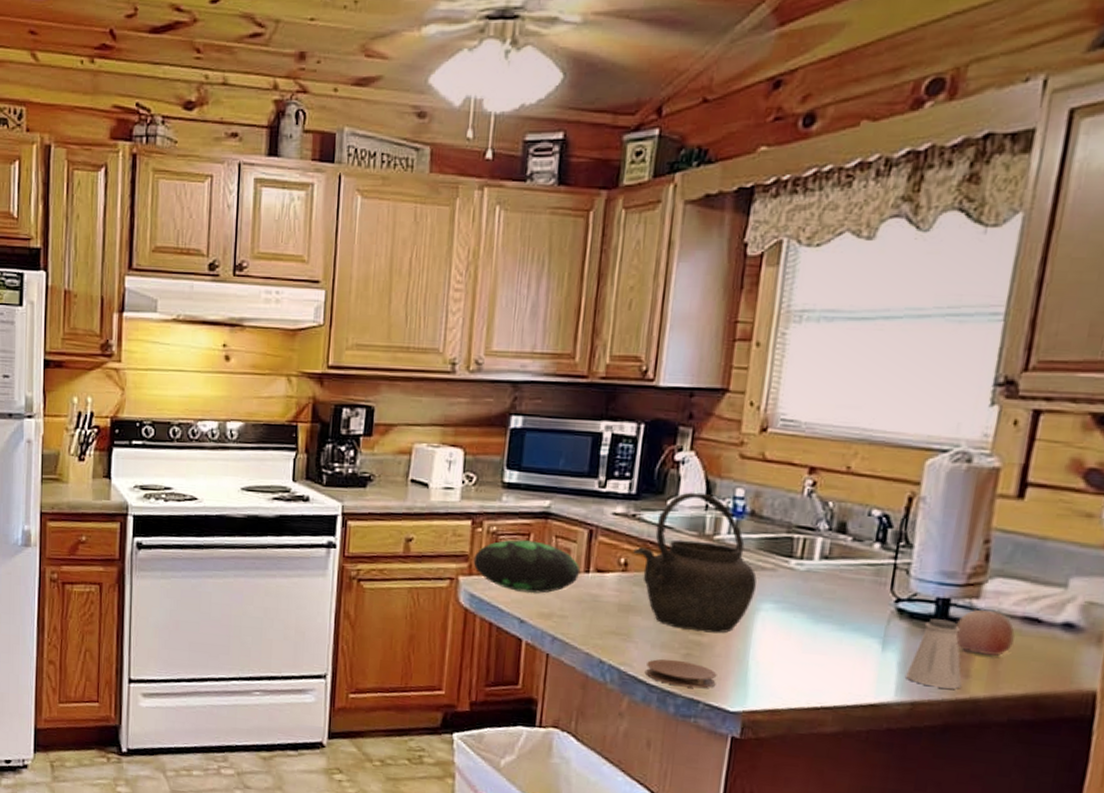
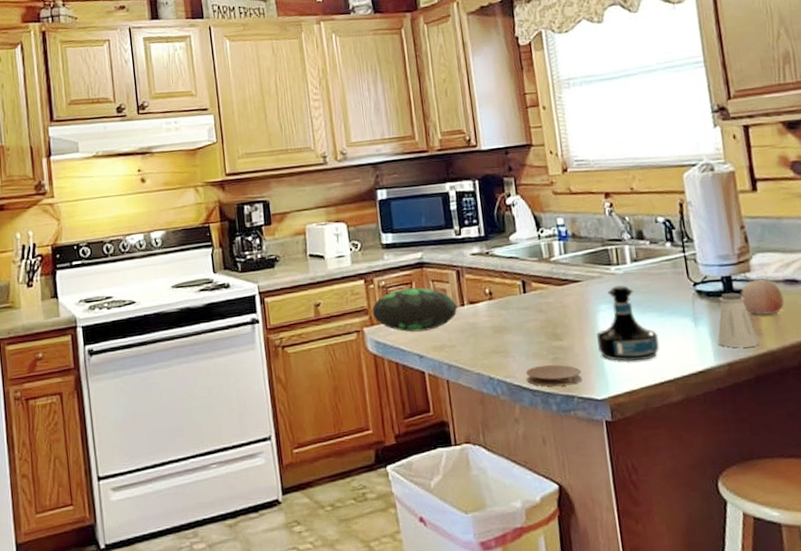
kettle: present [633,492,757,633] -> none [493,226,592,339]
tequila bottle: none [746,583,830,678] -> present [597,284,660,362]

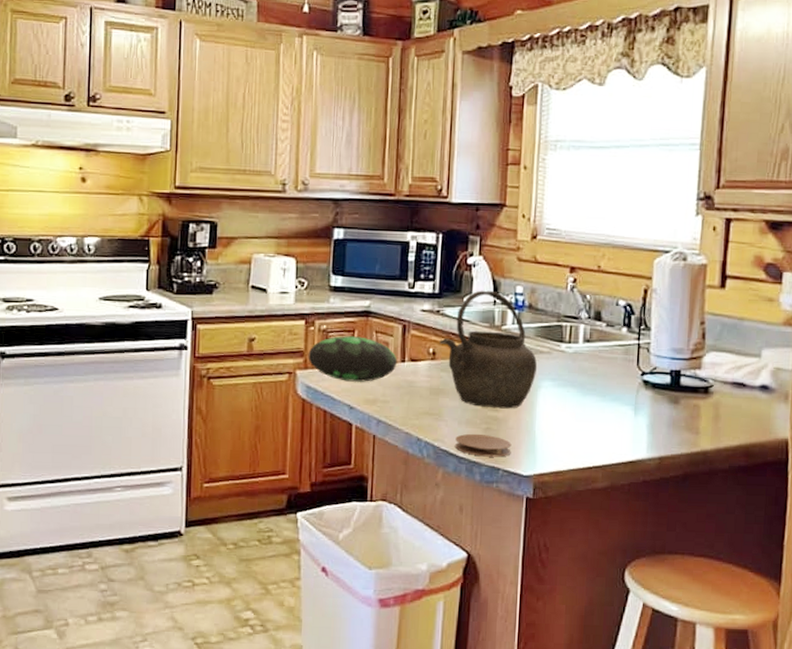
kettle: none [493,226,592,339] -> present [439,290,538,409]
tequila bottle: present [597,284,660,362] -> none [533,363,596,443]
saltshaker: present [717,292,759,348] -> none [654,387,694,444]
apple: present [741,279,784,316] -> none [686,377,728,415]

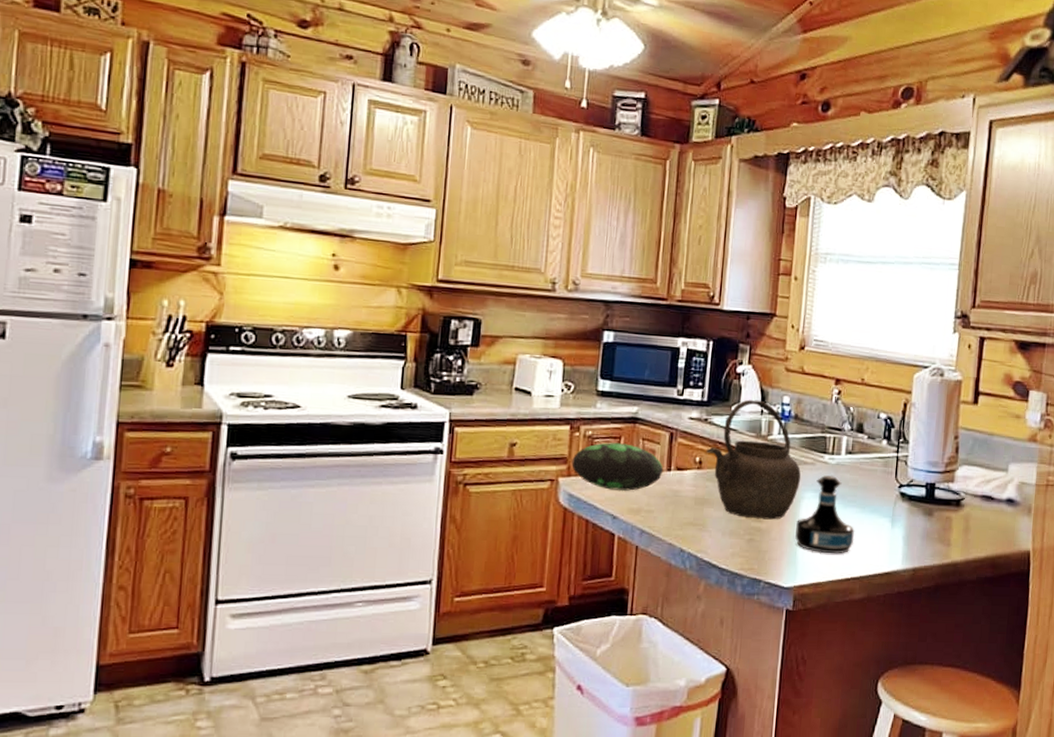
coaster: present [455,433,512,457] -> none [718,544,774,569]
tequila bottle: none [533,363,596,443] -> present [795,475,855,554]

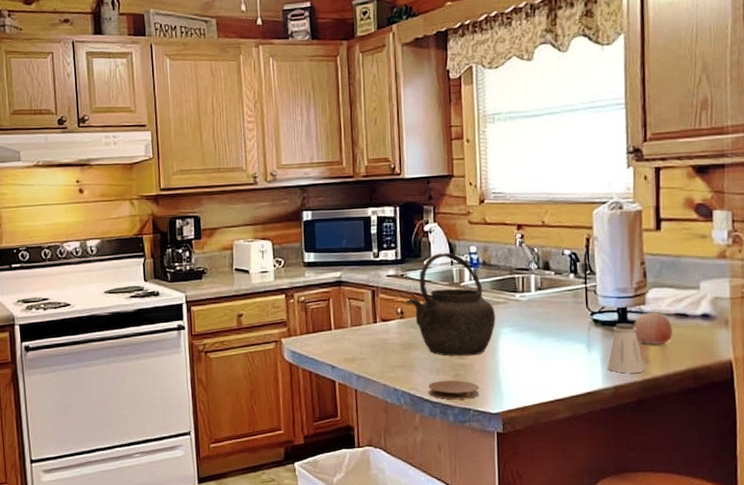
decorative egg: present [571,442,664,491] -> none [290,304,370,345]
coaster: none [718,544,774,569] -> present [428,380,480,400]
tequila bottle: present [795,475,855,554] -> none [497,310,554,381]
saltshaker: none [908,500,946,556] -> present [607,323,645,373]
apple: none [940,490,977,528] -> present [634,312,673,346]

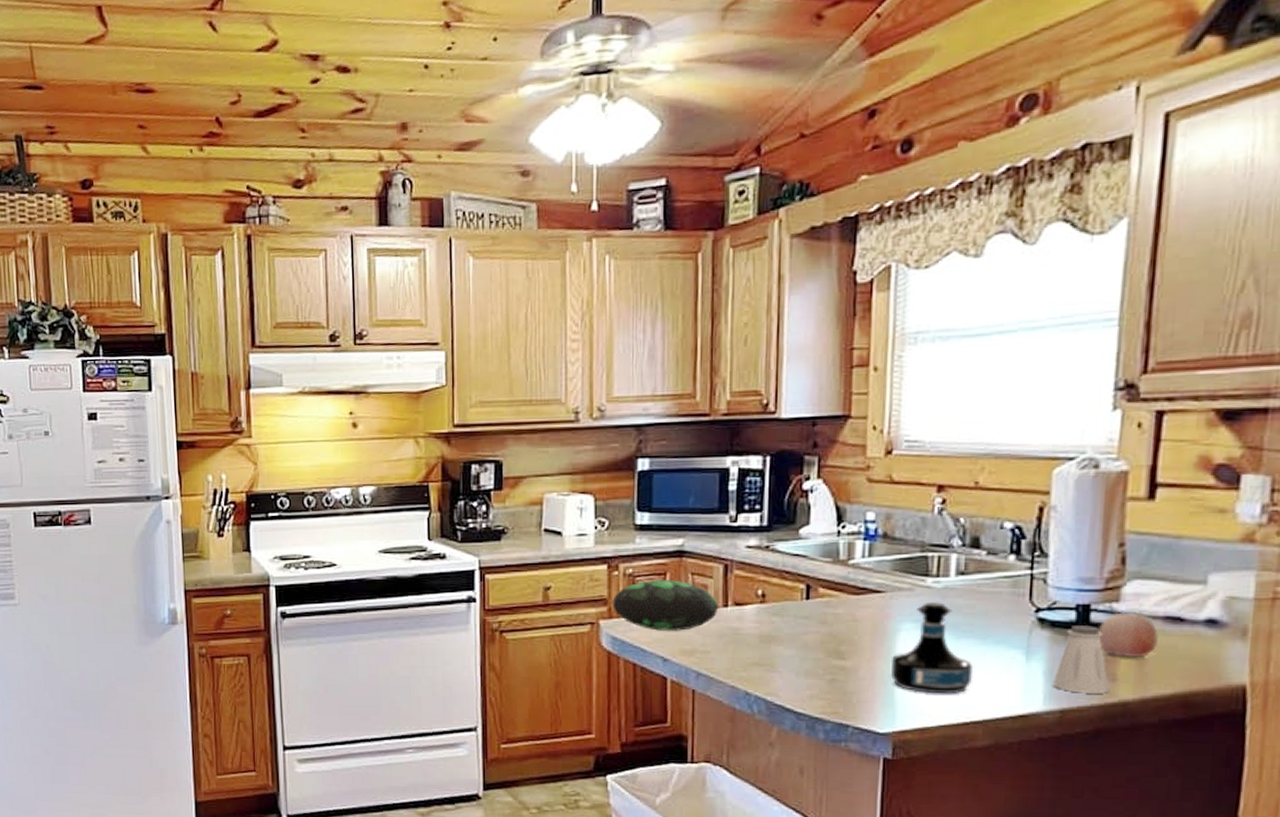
decorative egg: none [290,304,370,345] -> present [612,580,719,631]
kettle: present [406,252,496,356] -> none [770,519,896,657]
coaster: present [428,380,480,400] -> none [792,686,864,713]
tequila bottle: none [497,310,554,381] -> present [891,601,974,694]

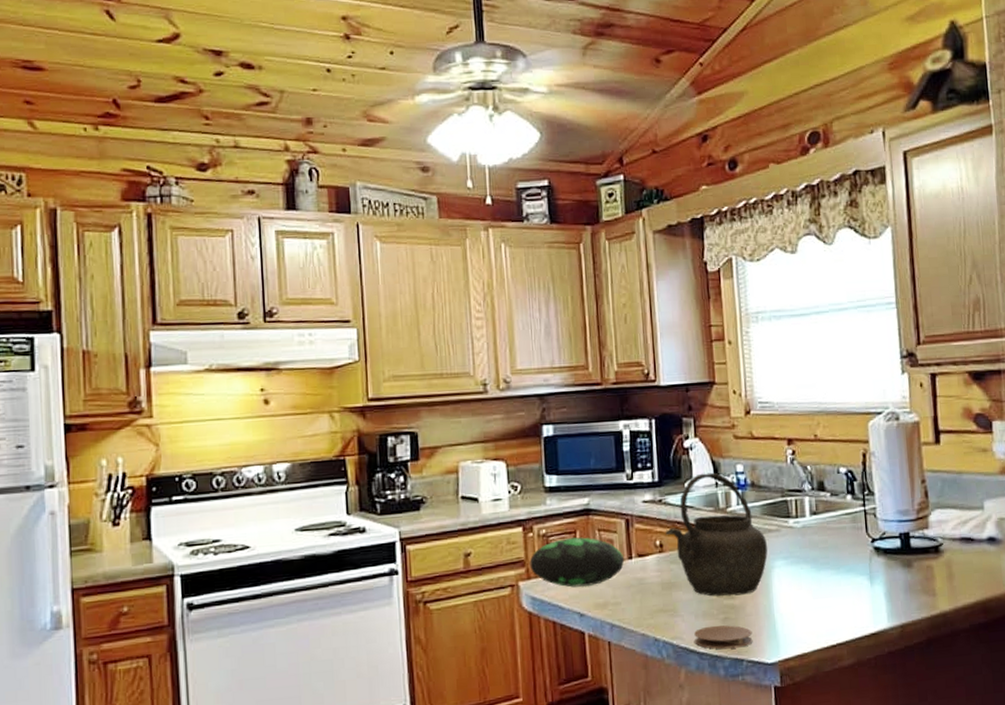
kettle: none [770,519,896,657] -> present [665,472,768,597]
coaster: none [792,686,864,713] -> present [694,625,753,650]
tequila bottle: present [891,601,974,694] -> none [770,539,834,623]
saltshaker: present [1053,626,1109,694] -> none [892,550,932,609]
apple: present [1098,612,1158,658] -> none [918,537,959,575]

